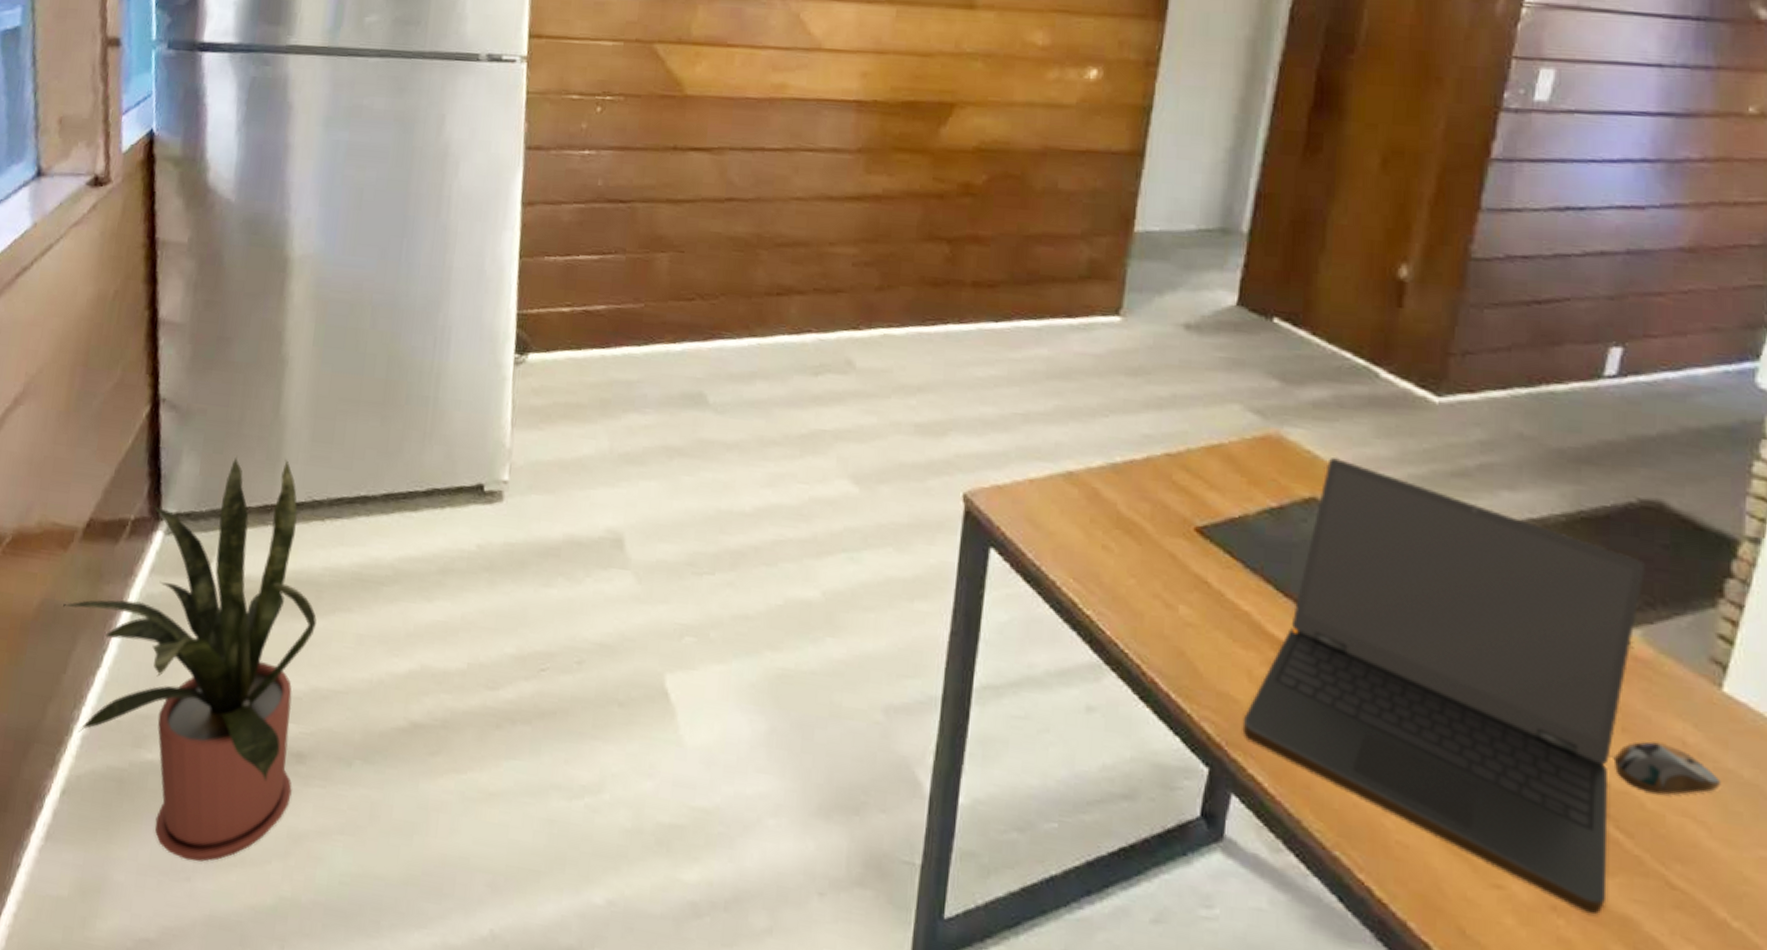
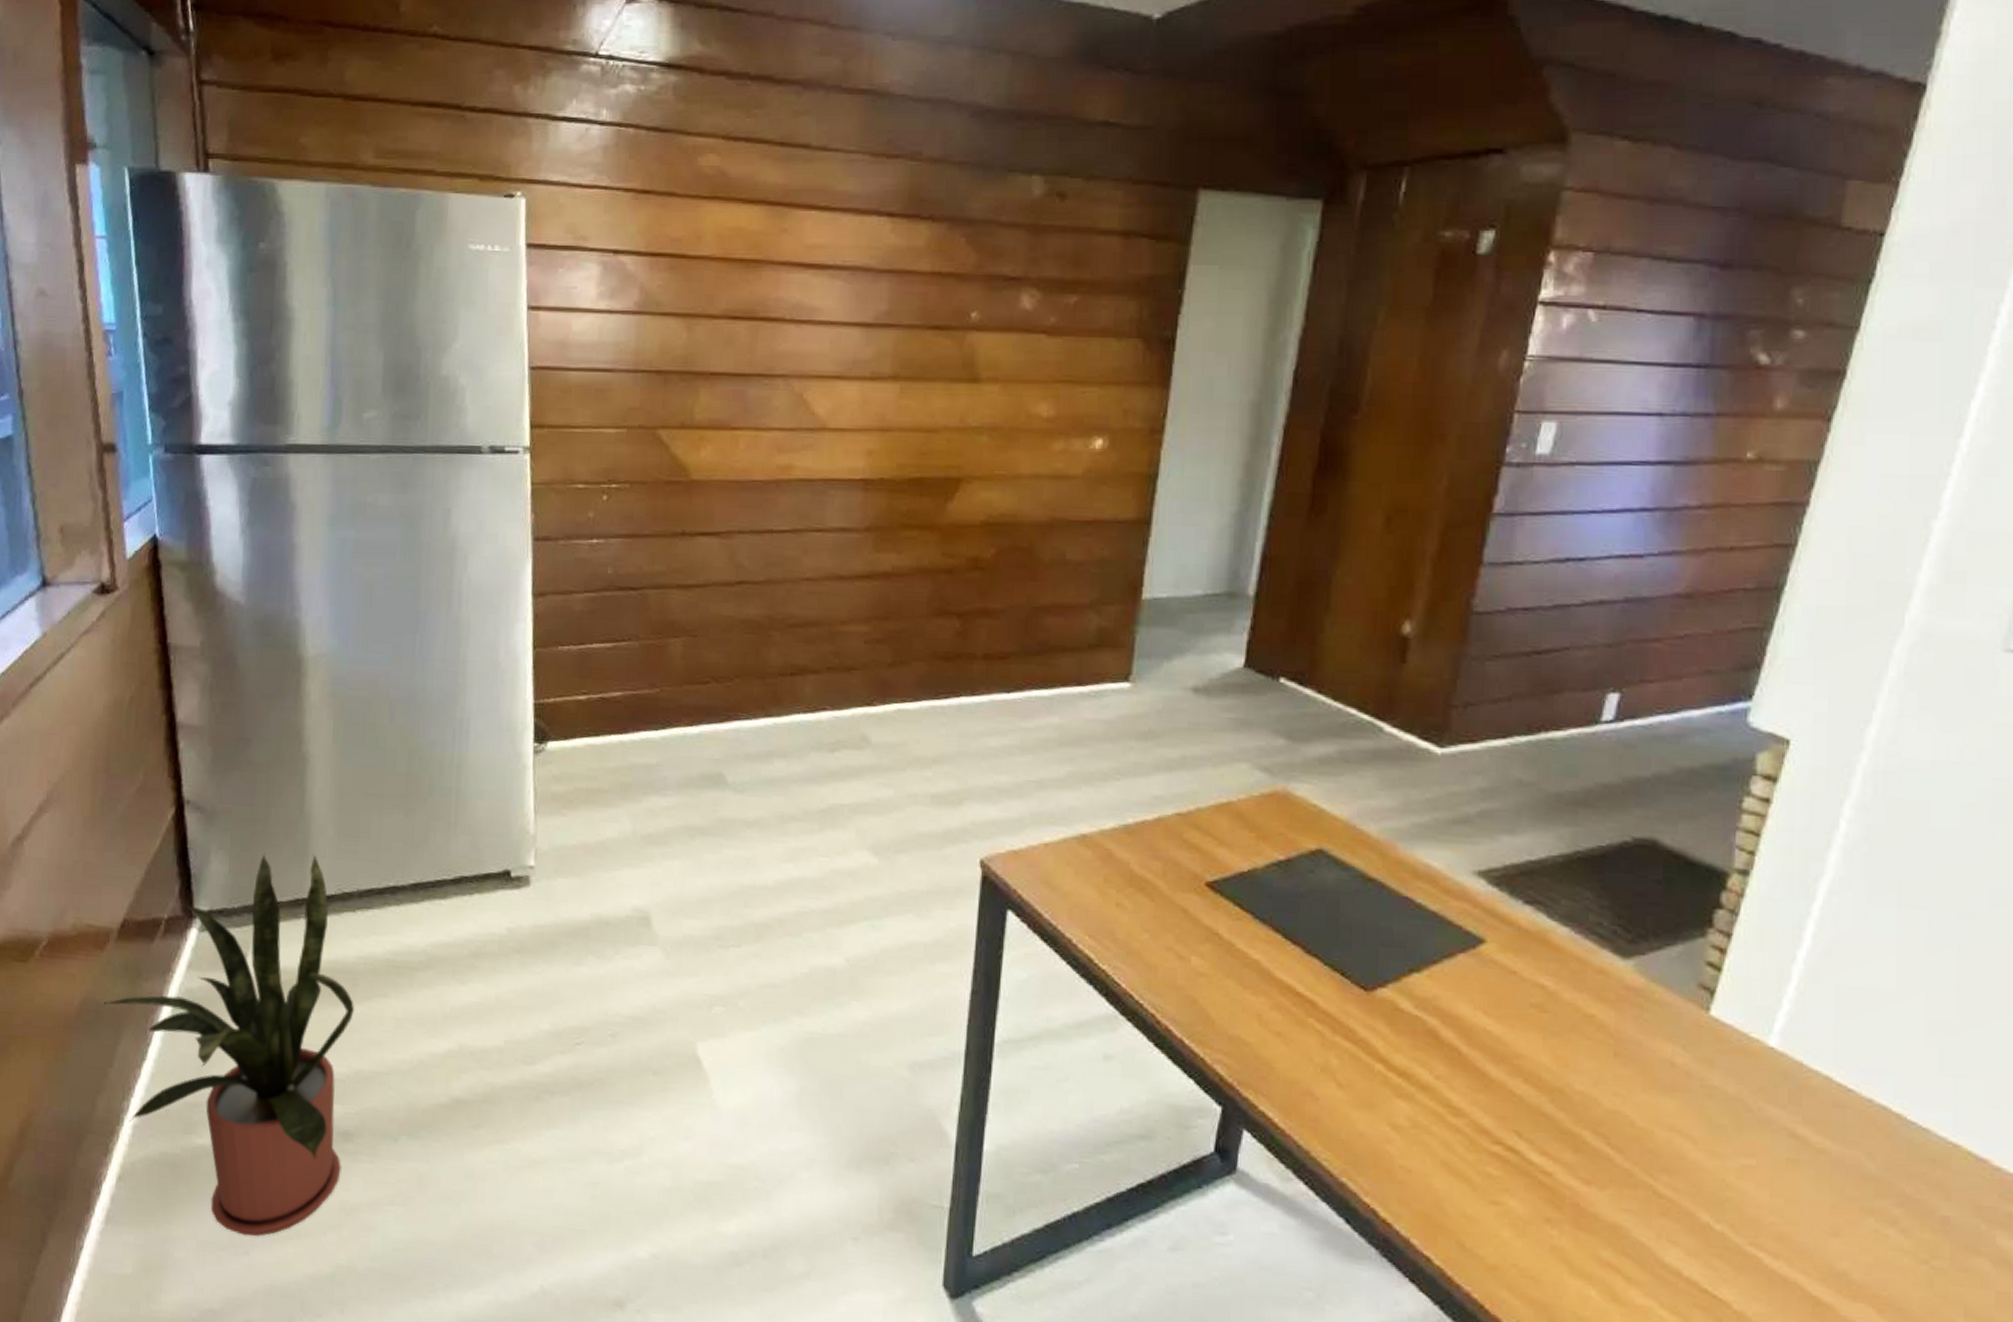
laptop: present [1242,457,1647,914] -> none [1253,809,1640,1223]
computer mouse: present [1613,741,1720,795] -> none [1605,1064,1706,1112]

